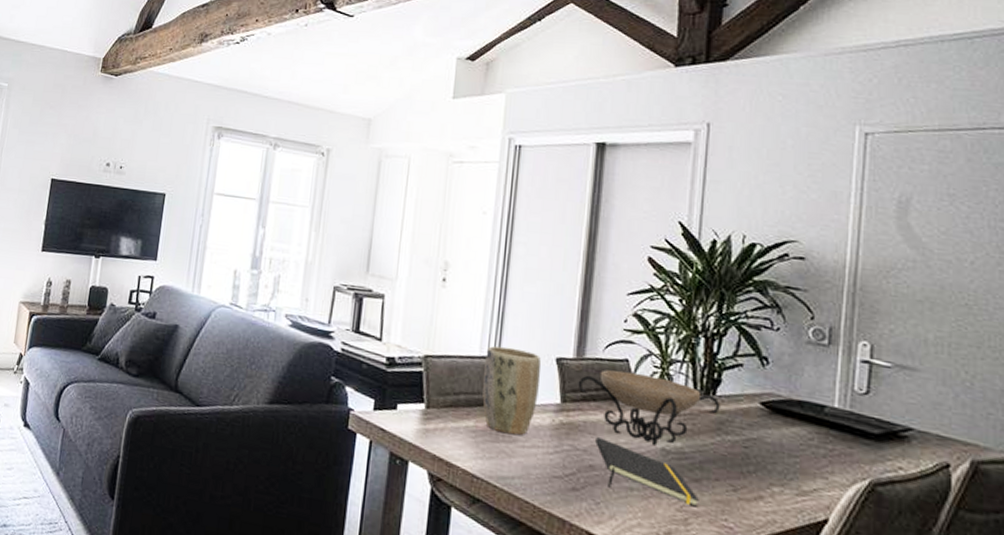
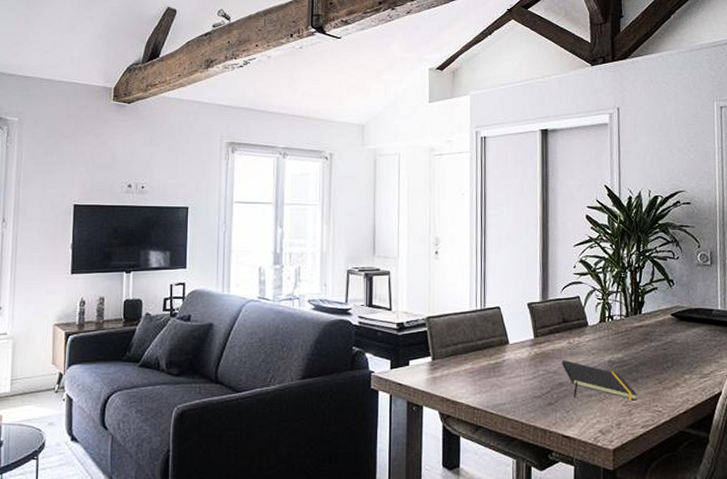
plant pot: present [482,346,542,436] -> none [474,300,518,370]
decorative bowl: present [578,370,720,447] -> none [545,305,645,360]

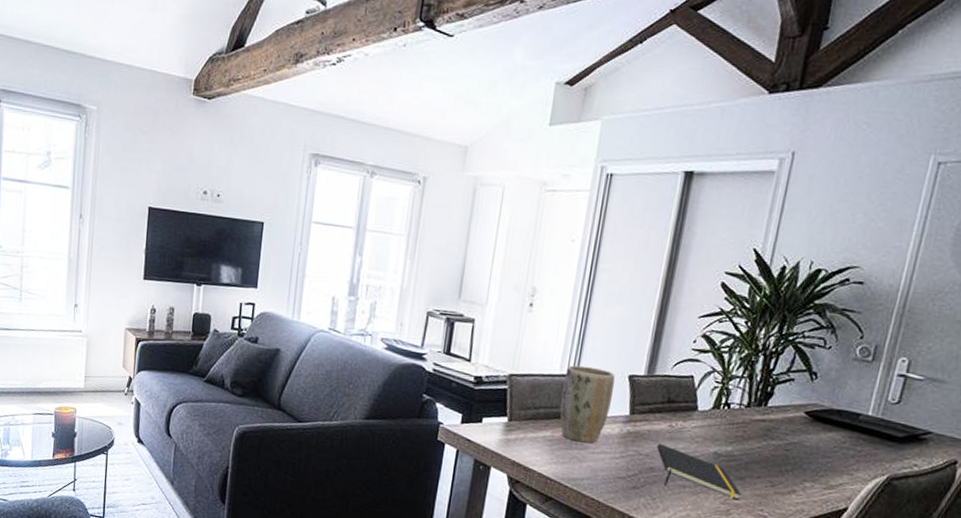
plant pot: none [474,300,518,370] -> present [560,365,615,444]

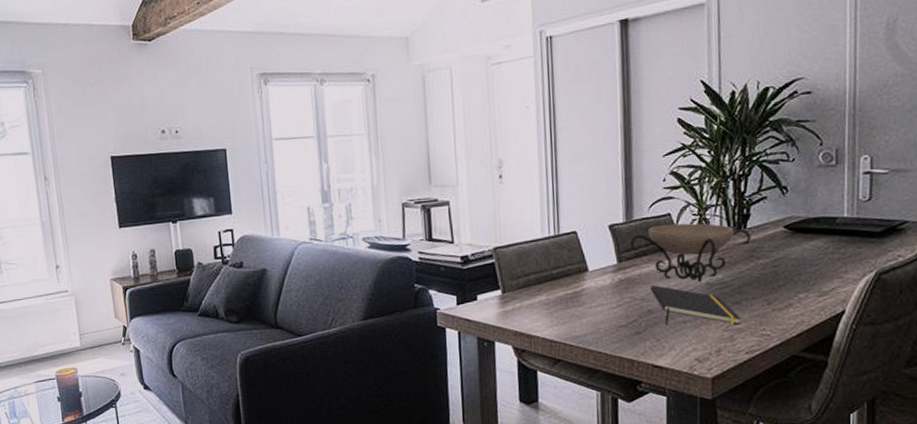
plant pot: present [560,365,615,444] -> none [547,224,598,300]
decorative bowl: none [646,385,770,451] -> present [630,223,751,283]

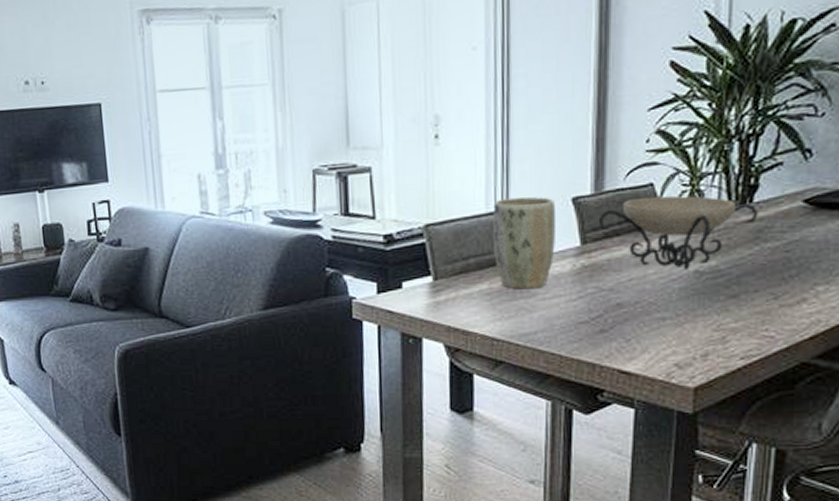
plant pot: none [547,224,598,300] -> present [492,196,557,290]
notepad: present [650,284,741,325] -> none [622,272,737,324]

